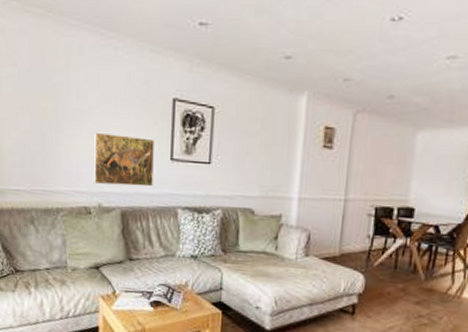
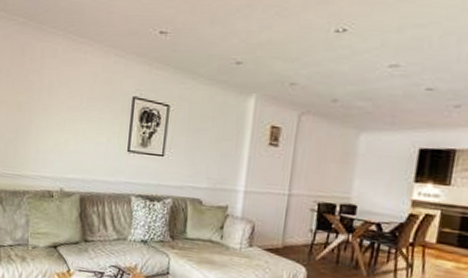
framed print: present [94,132,154,187] -> none [58,124,114,175]

